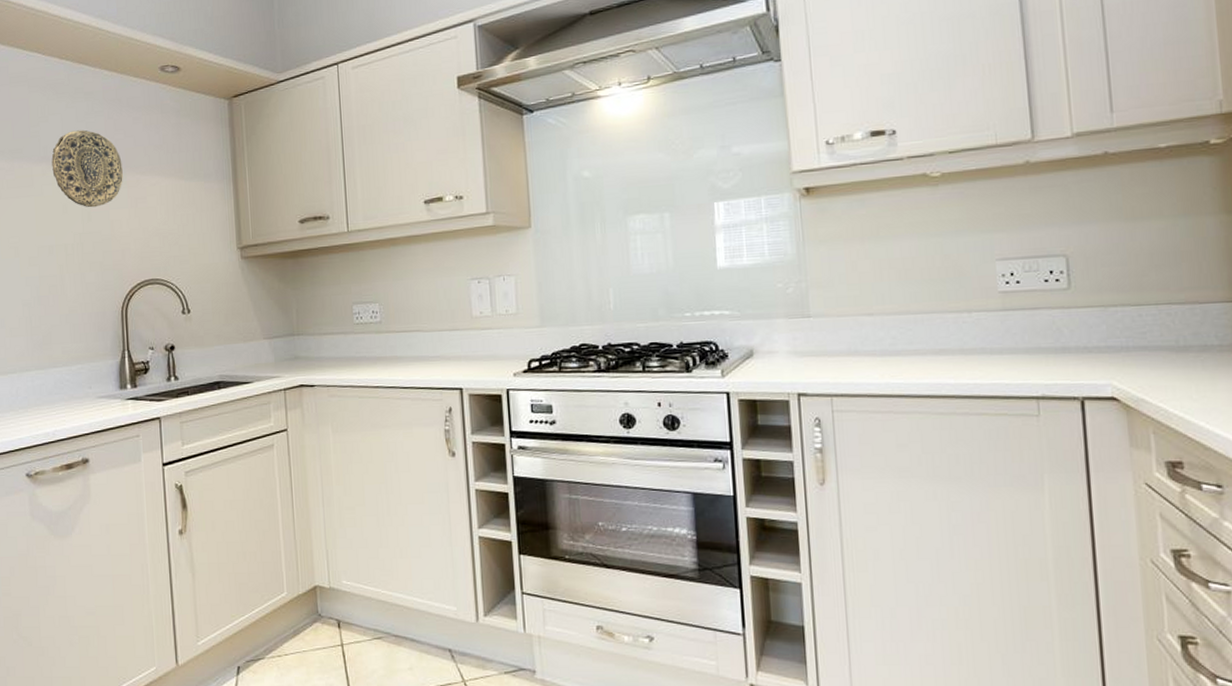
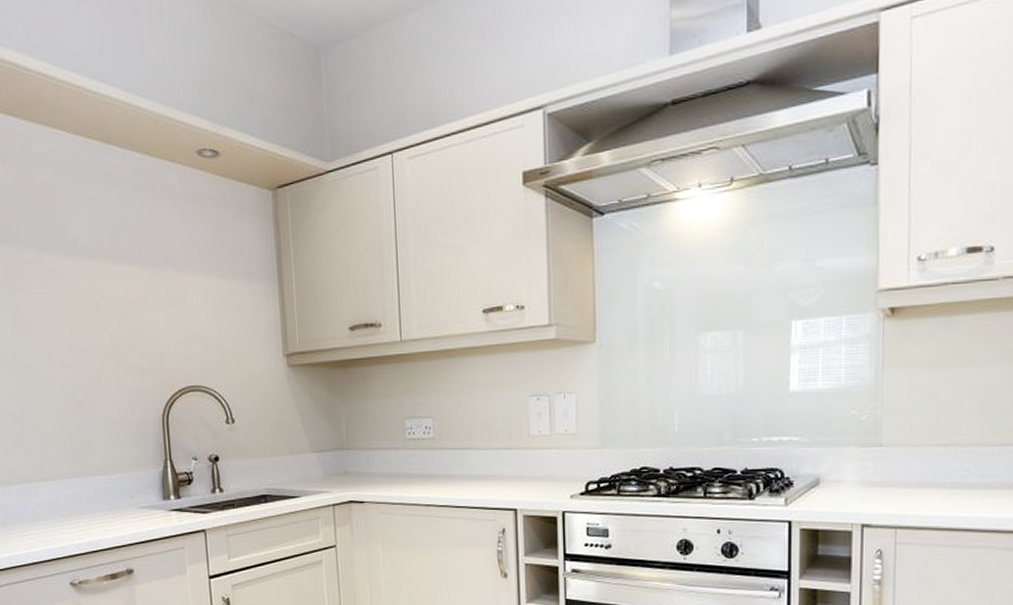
decorative plate: present [52,129,123,208] -> none [82,219,160,307]

